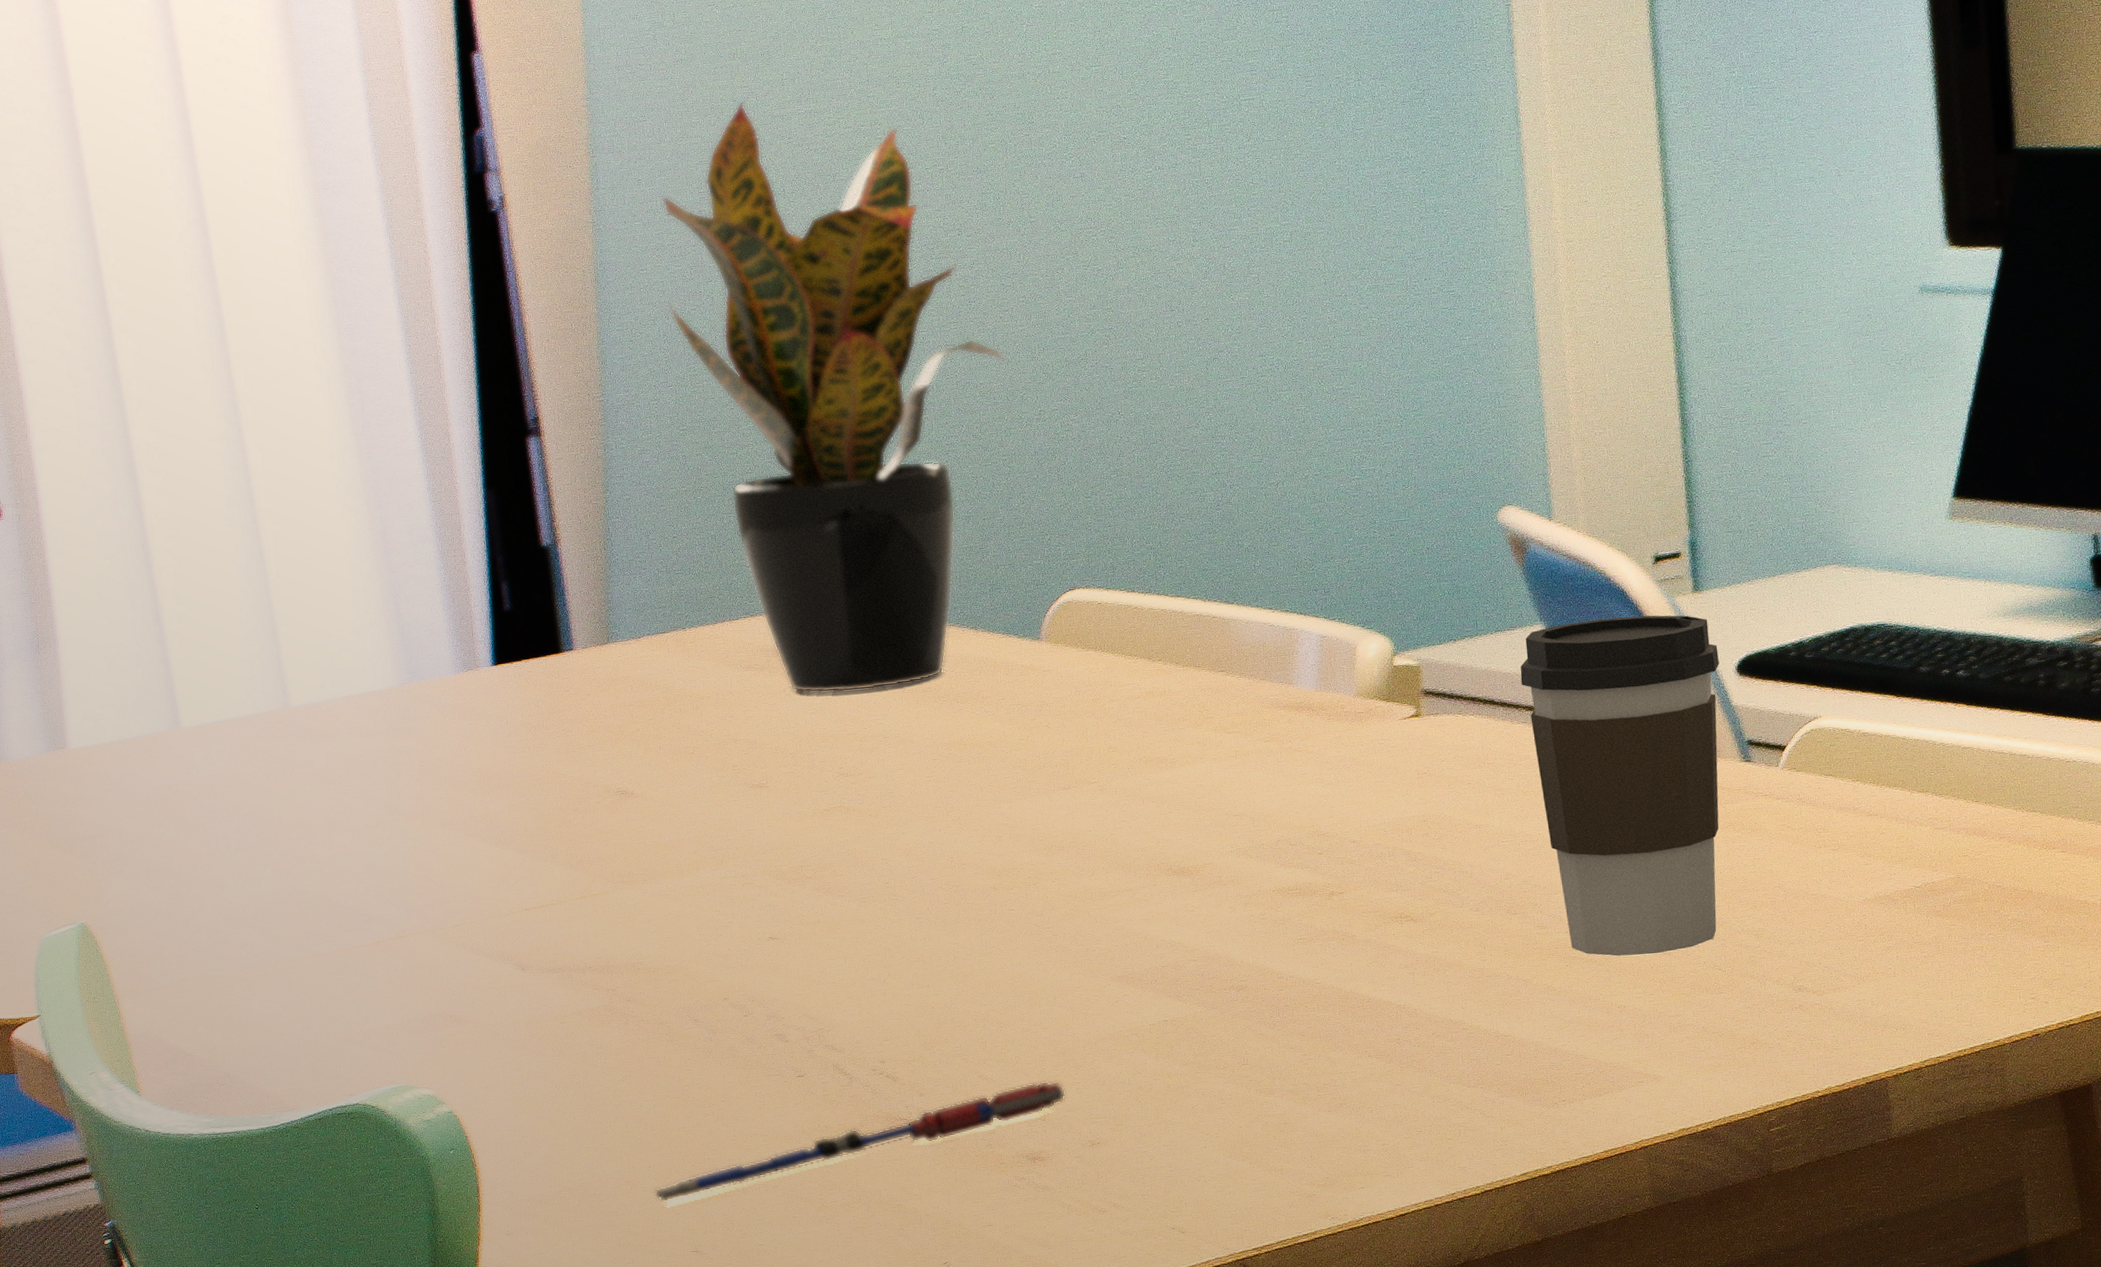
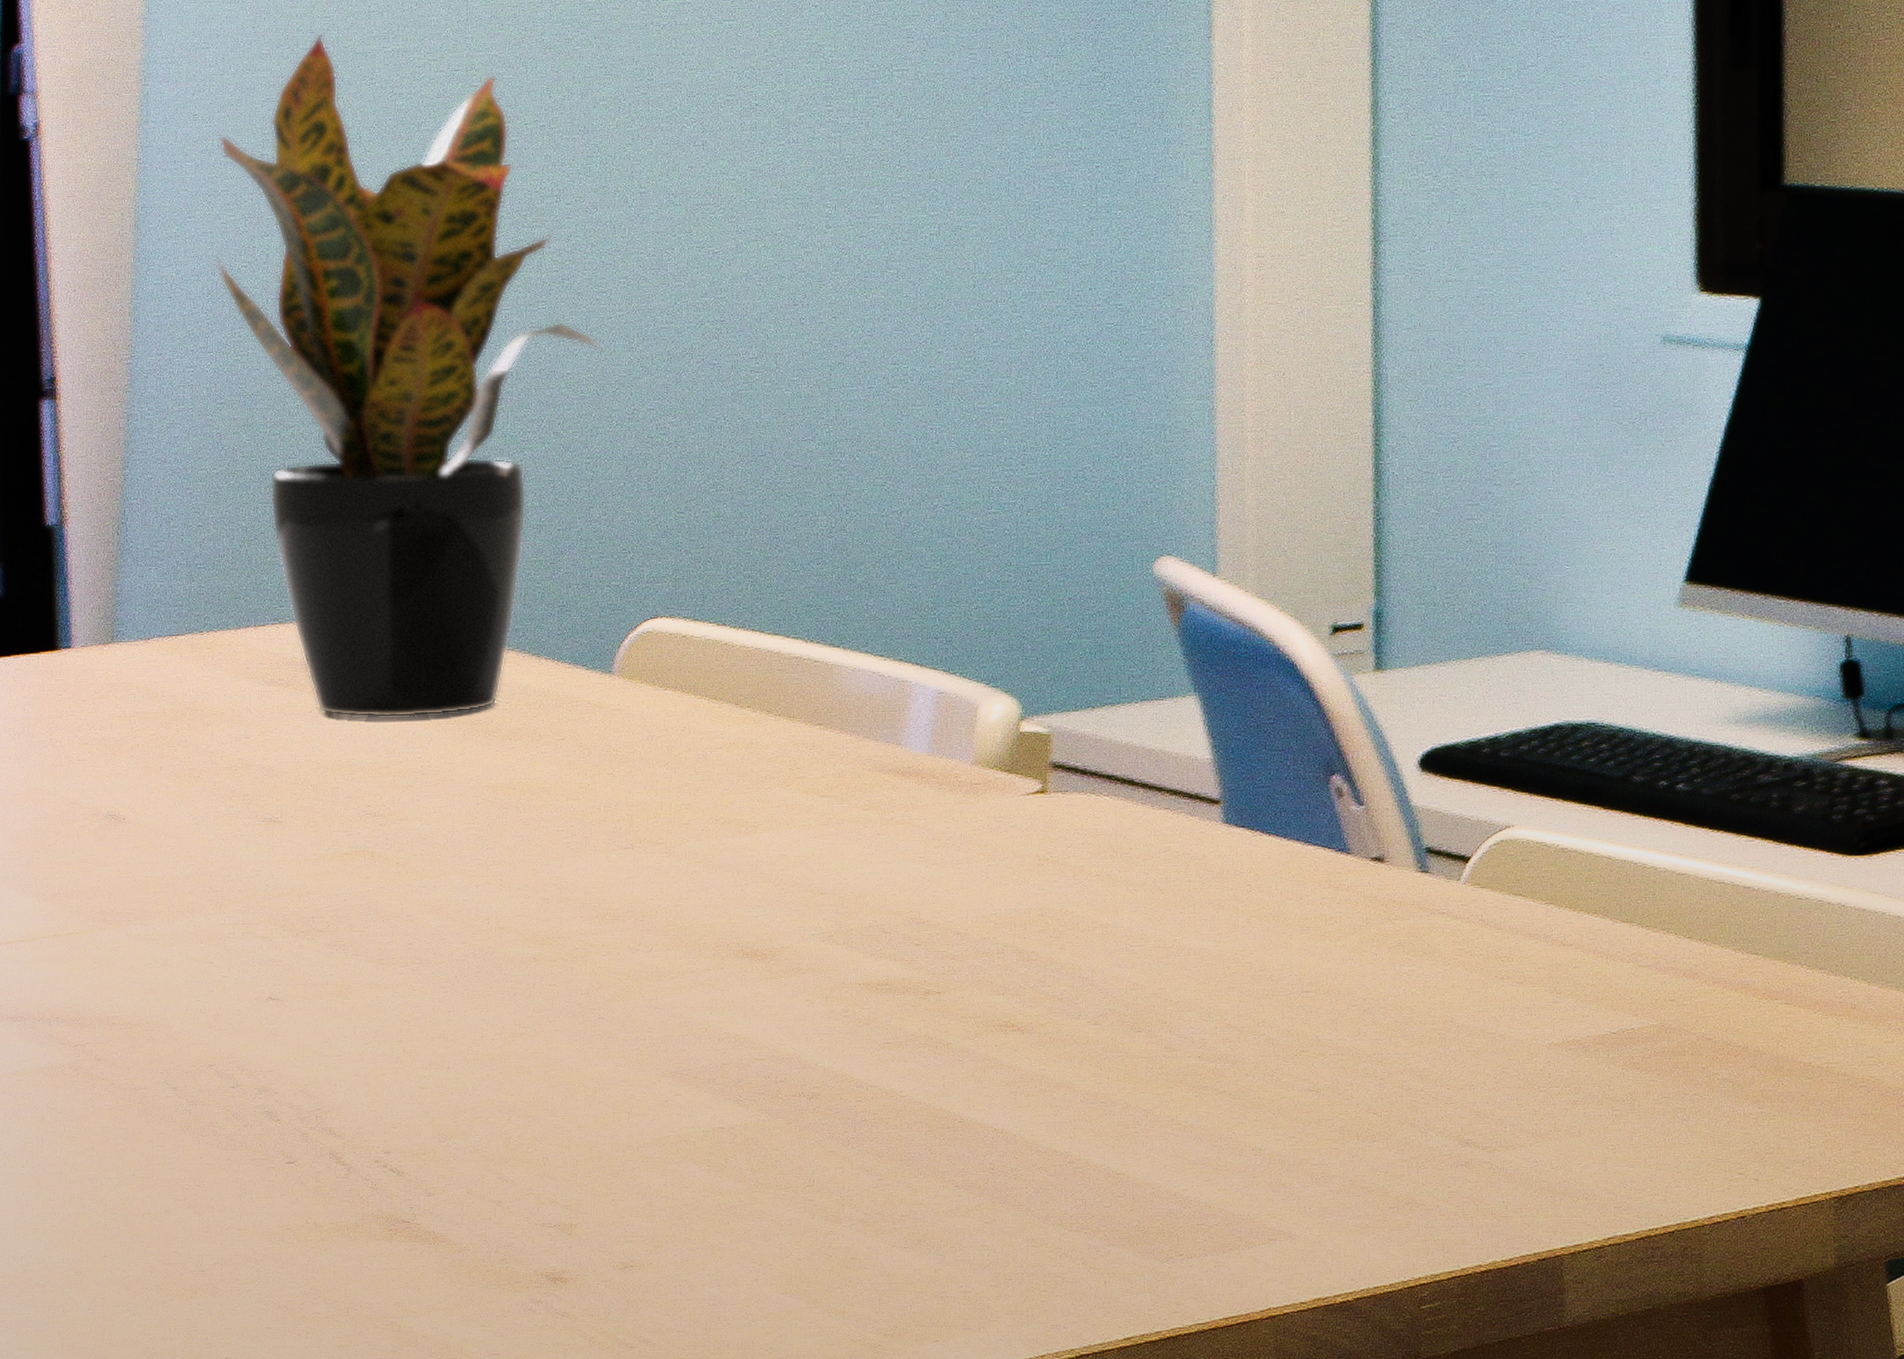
pen: present [653,1080,1066,1204] -> none [107,1188,599,1301]
coffee cup: present [1520,615,1719,957] -> none [1166,693,1399,1090]

